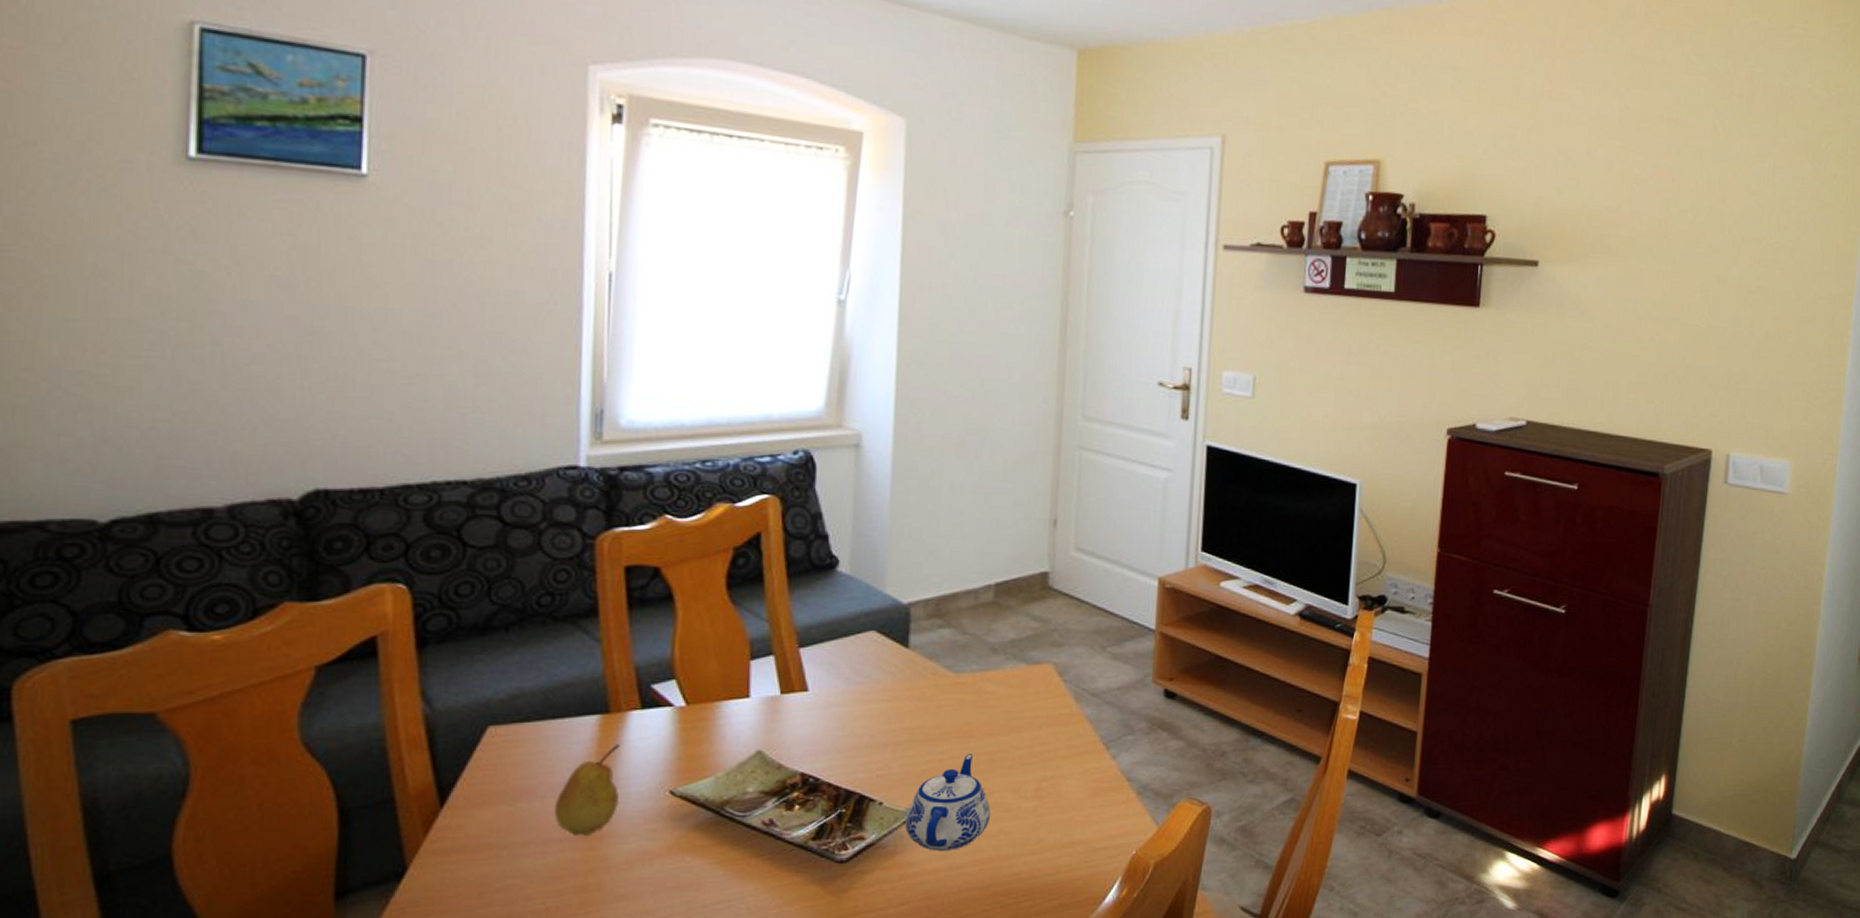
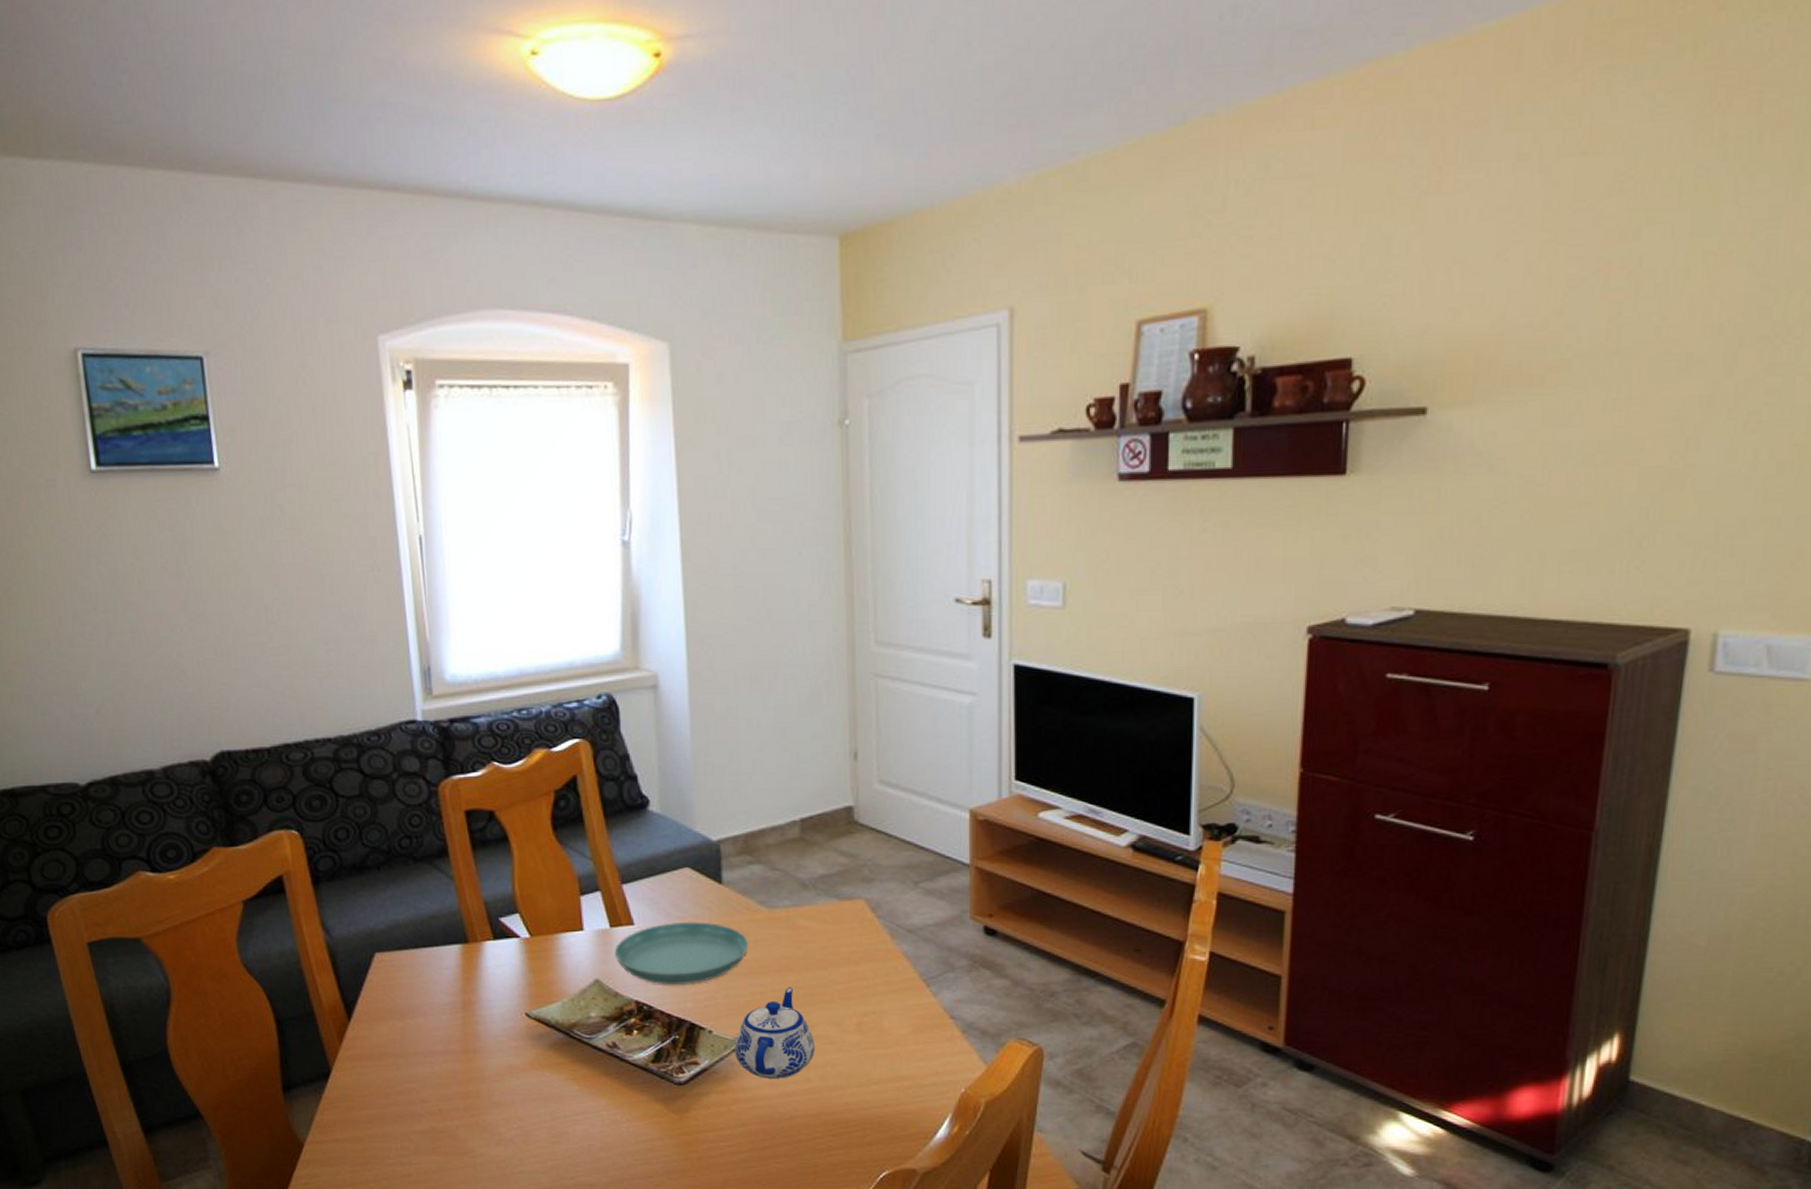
fruit: present [555,744,621,837] -> none [435,971,485,1051]
saucer: none [782,687,931,755] -> present [614,921,748,986]

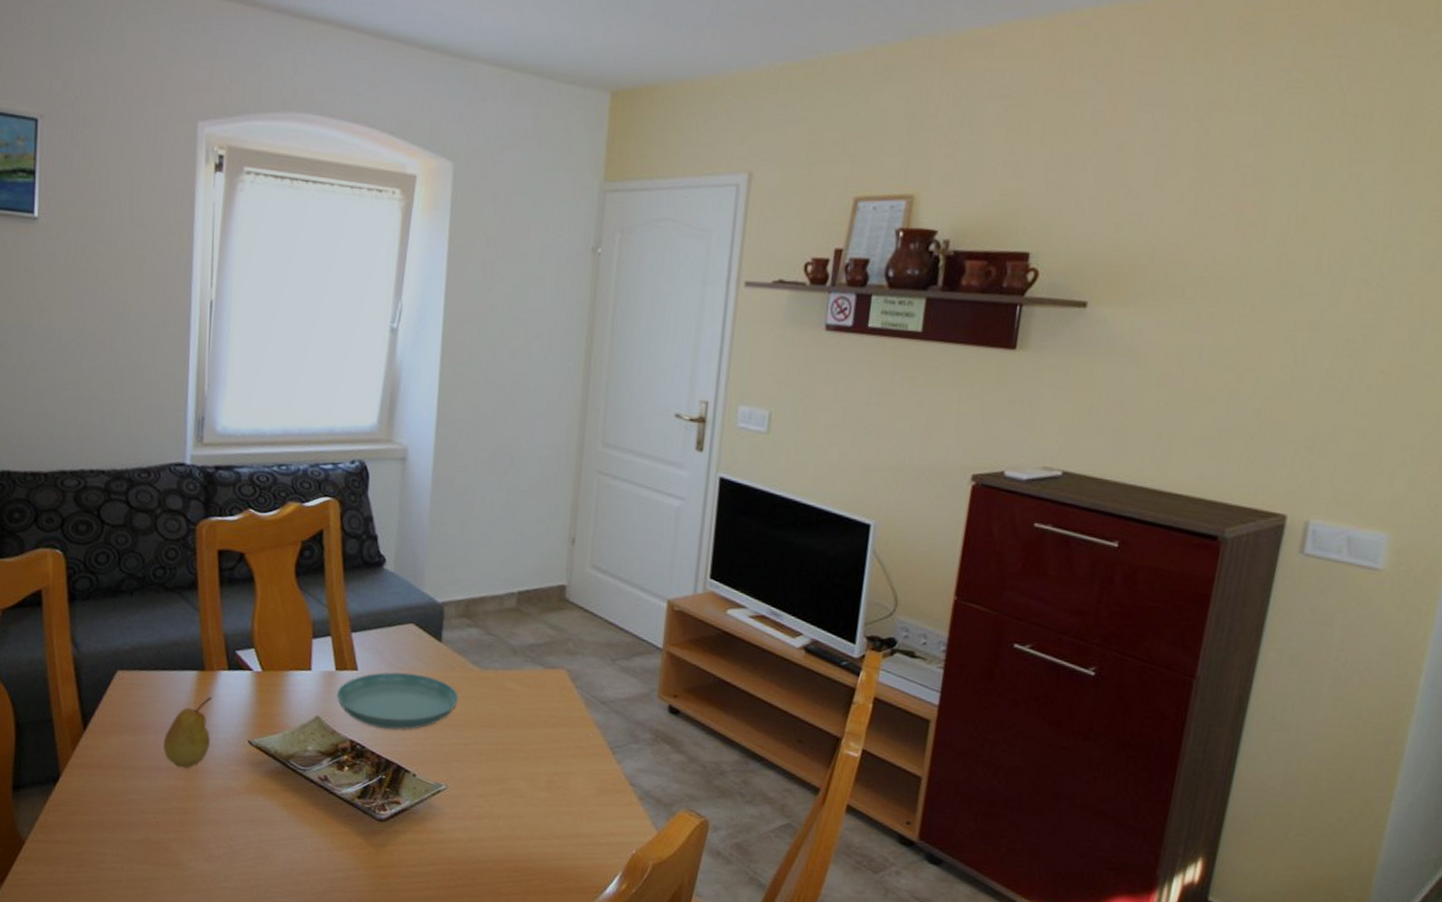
fruit: none [435,971,485,1051] -> present [163,697,213,769]
teapot: present [735,987,814,1079] -> none [434,742,507,825]

